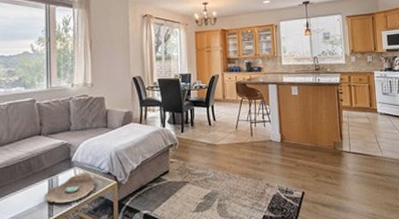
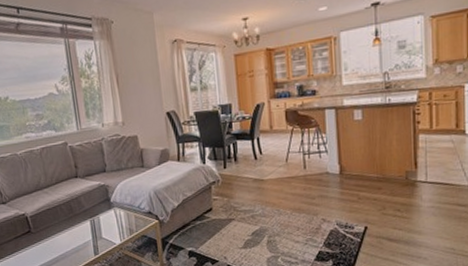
decorative bowl: present [45,172,96,204] -> none [89,212,137,243]

